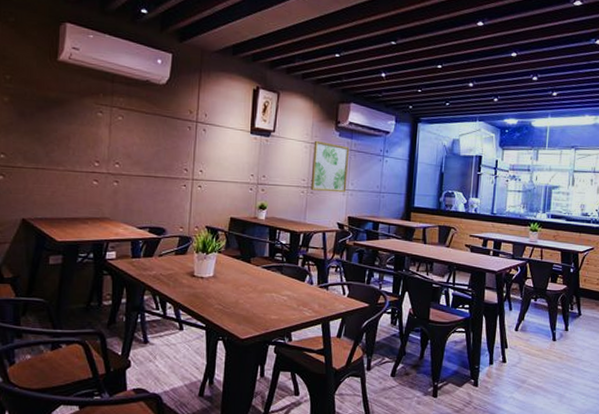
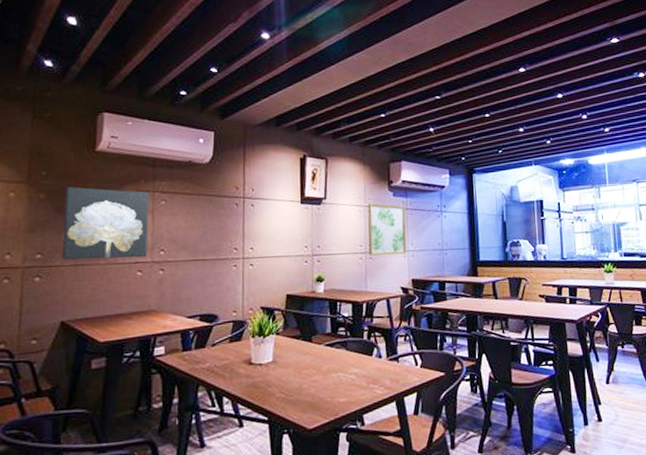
wall art: none [23,93,108,168] -> present [61,186,150,260]

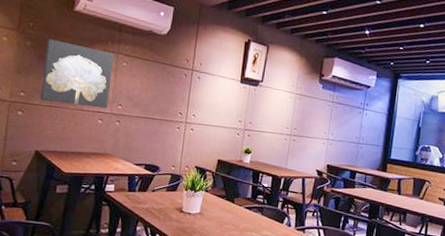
wall art: present [367,203,407,256] -> none [293,91,332,142]

